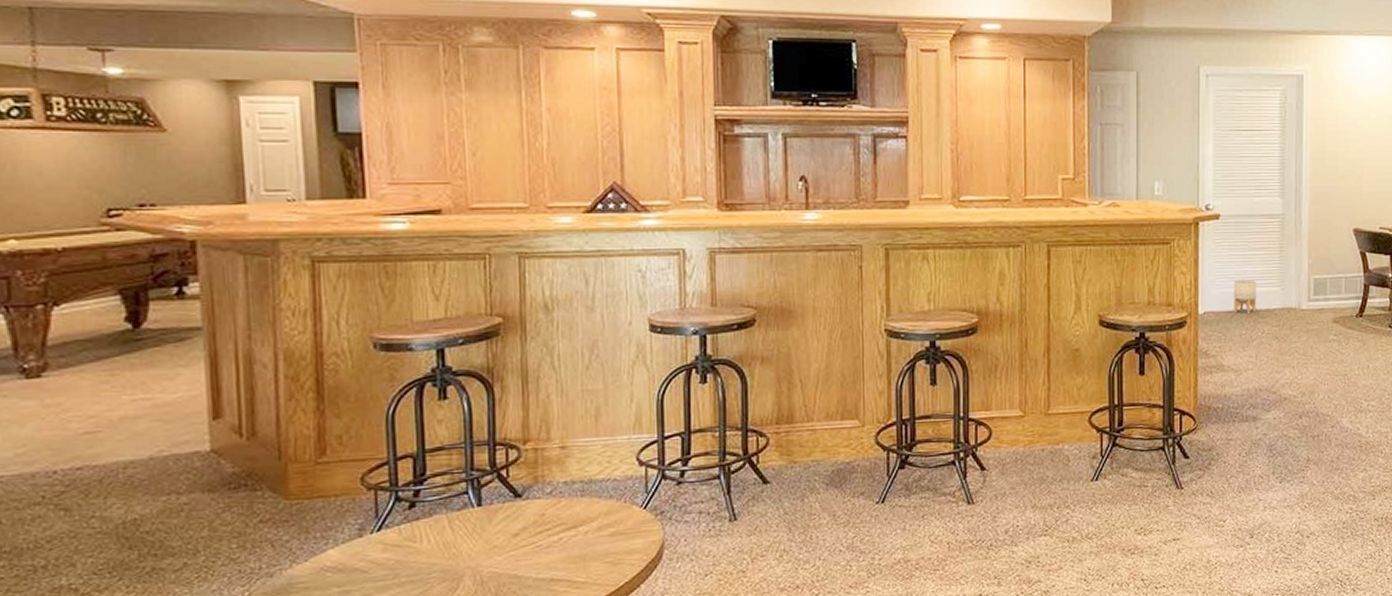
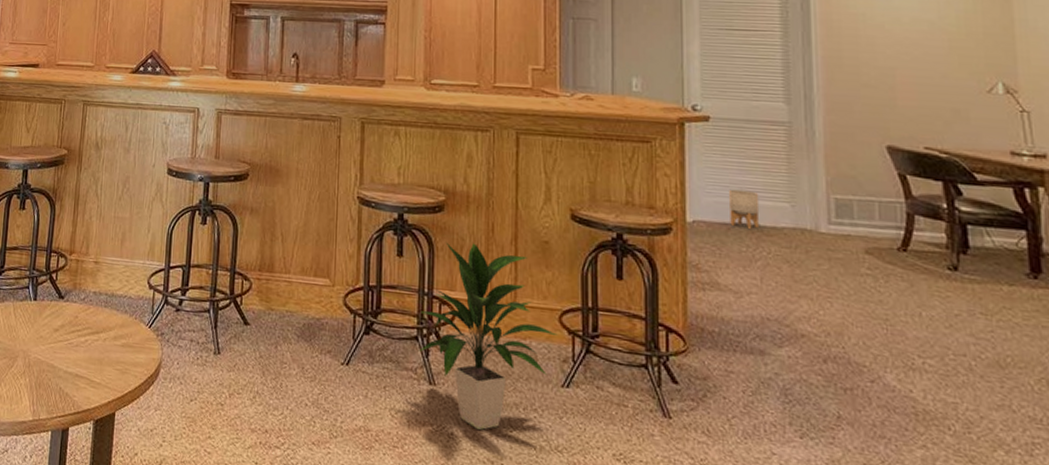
indoor plant: none [956,361,1087,536] -> present [419,242,558,430]

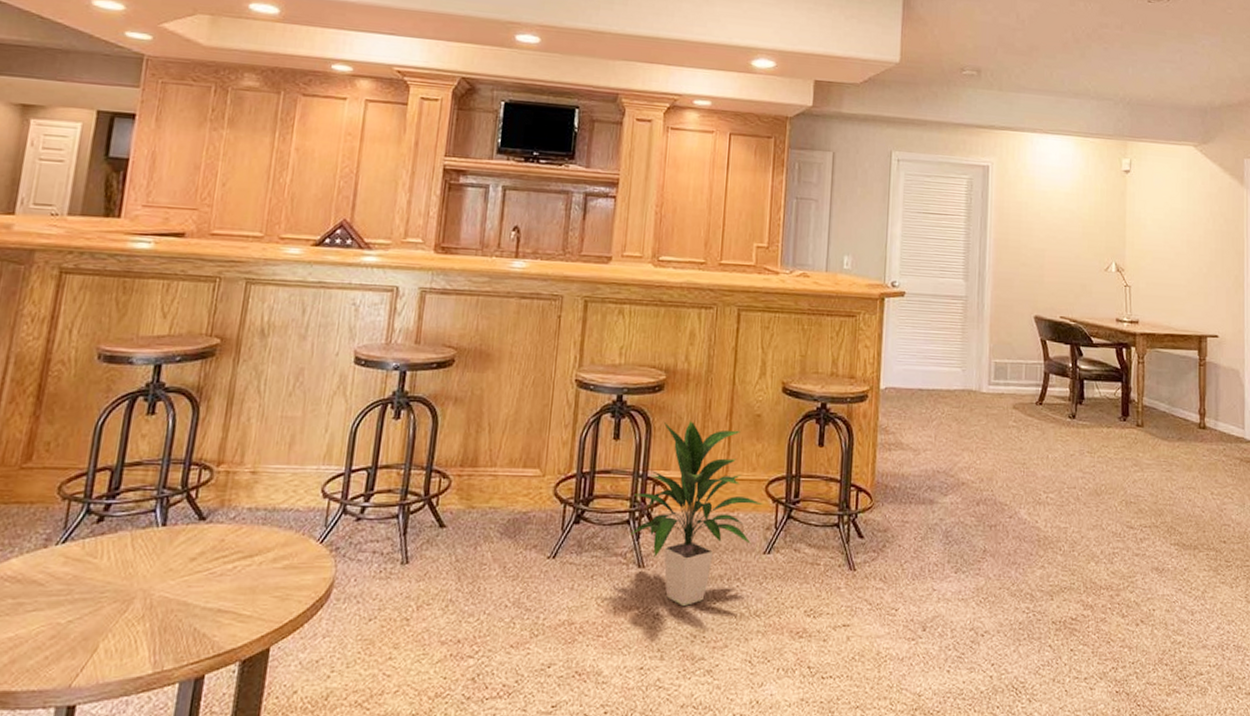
planter: present [729,189,760,229] -> none [915,357,939,392]

